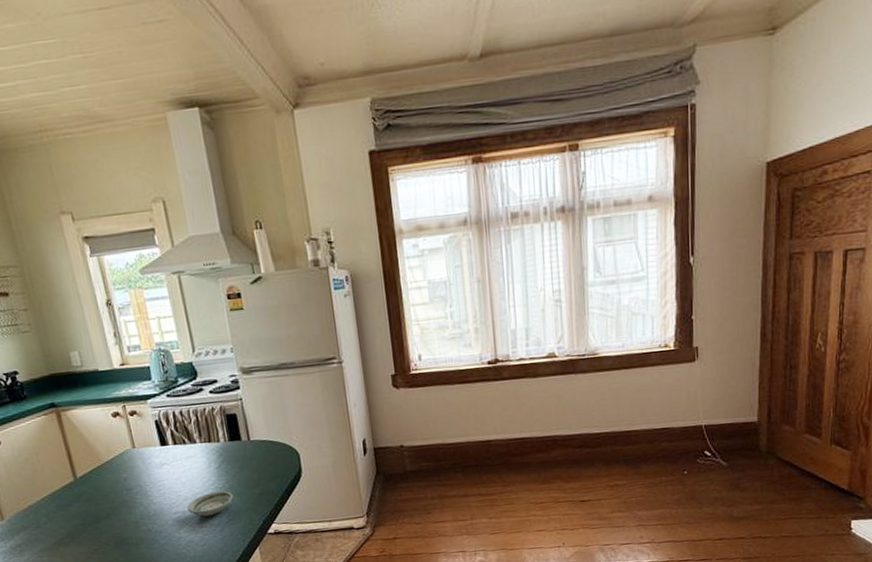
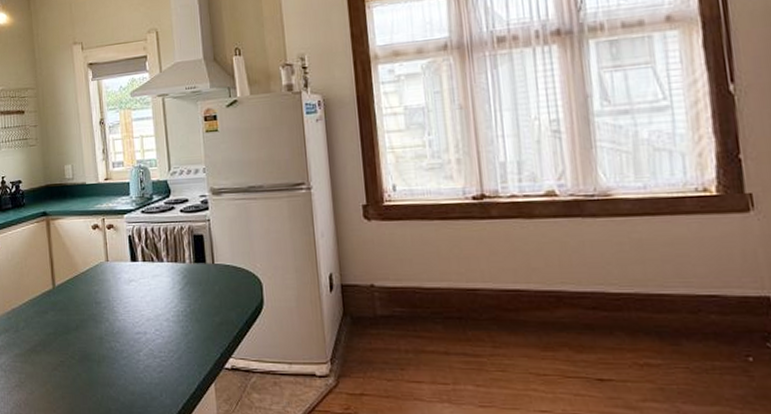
saucer: present [187,491,234,517] -> none [148,316,194,341]

